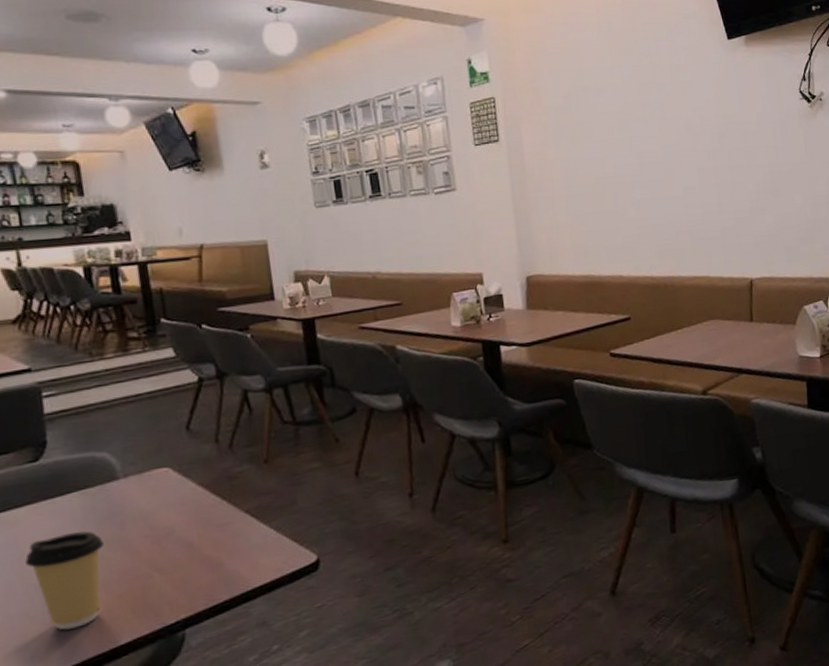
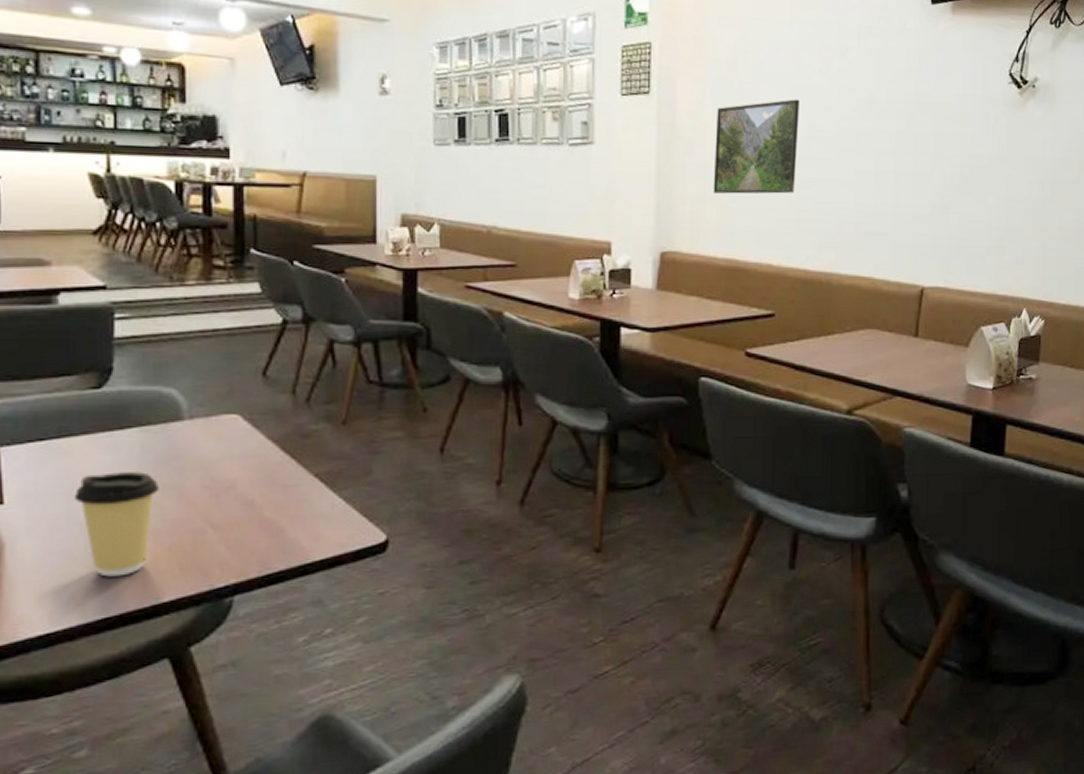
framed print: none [558,132,634,221] -> present [713,99,800,194]

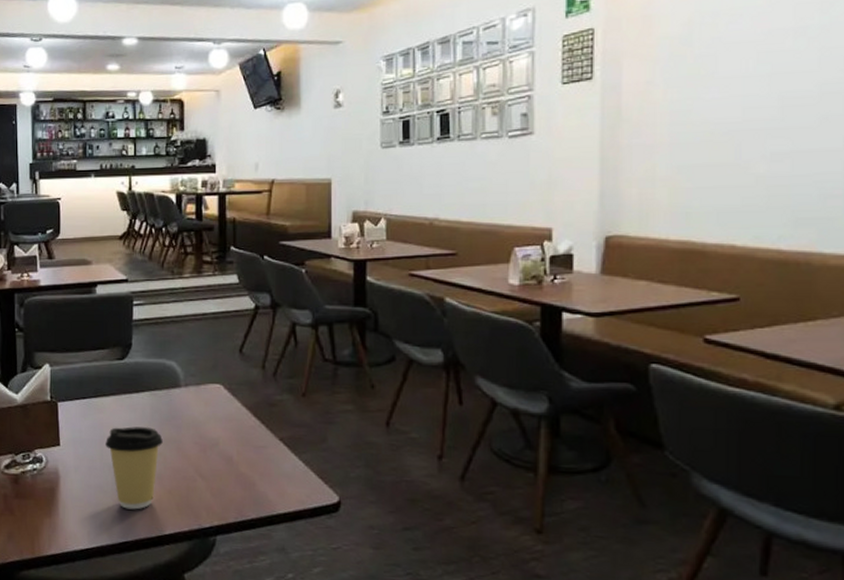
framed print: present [713,99,800,194] -> none [664,66,769,174]

